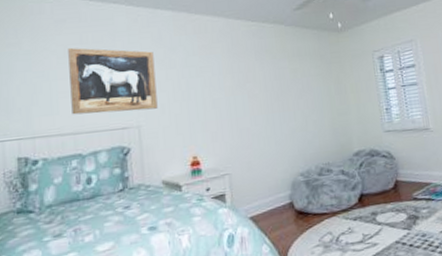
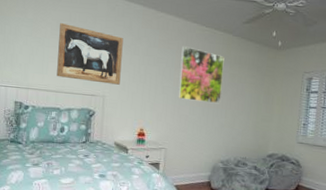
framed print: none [227,47,286,111] -> present [178,46,225,104]

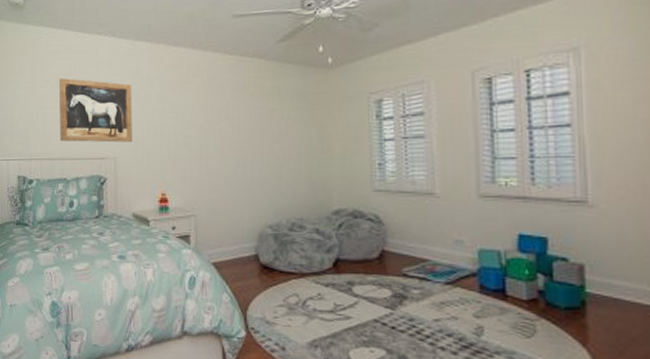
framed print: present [178,46,225,104] -> none [202,83,259,151]

